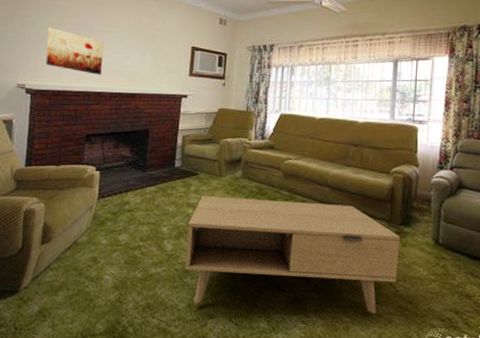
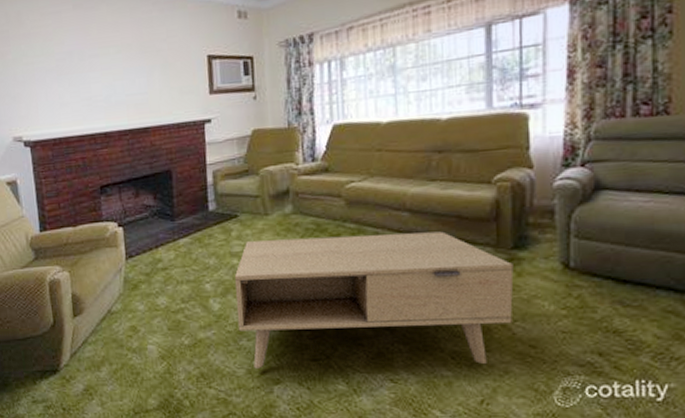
wall art: present [46,27,104,75] -> none [34,61,105,112]

